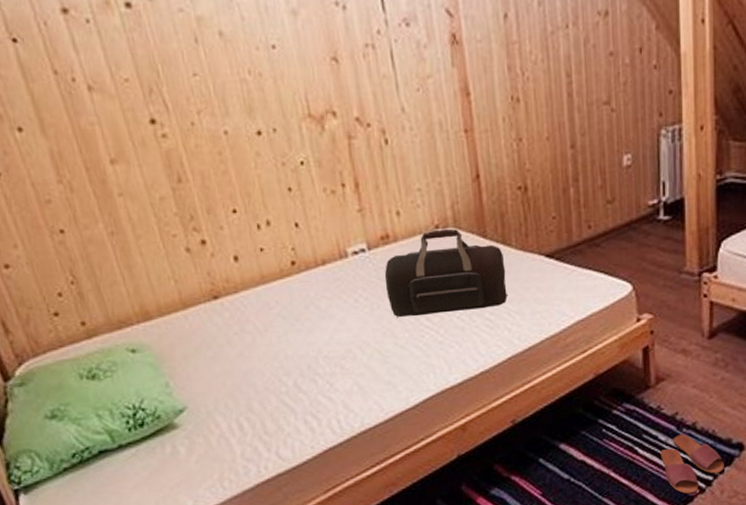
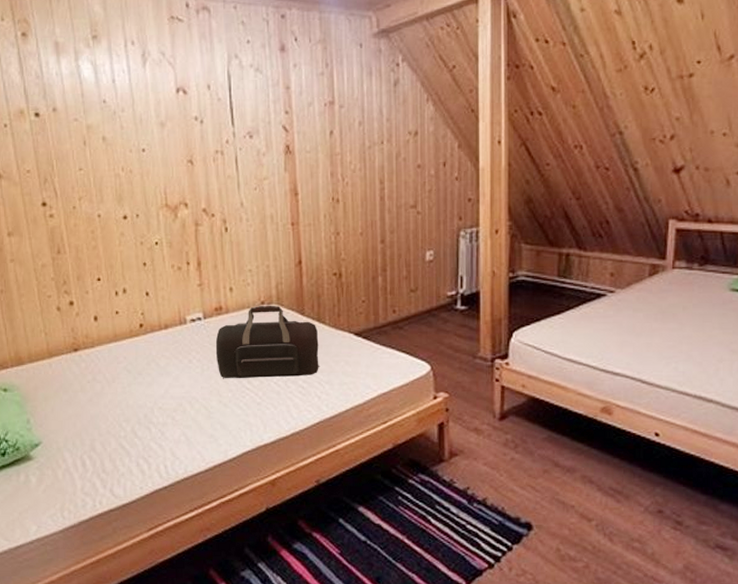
slippers: present [661,434,724,495] -> none [452,509,513,568]

